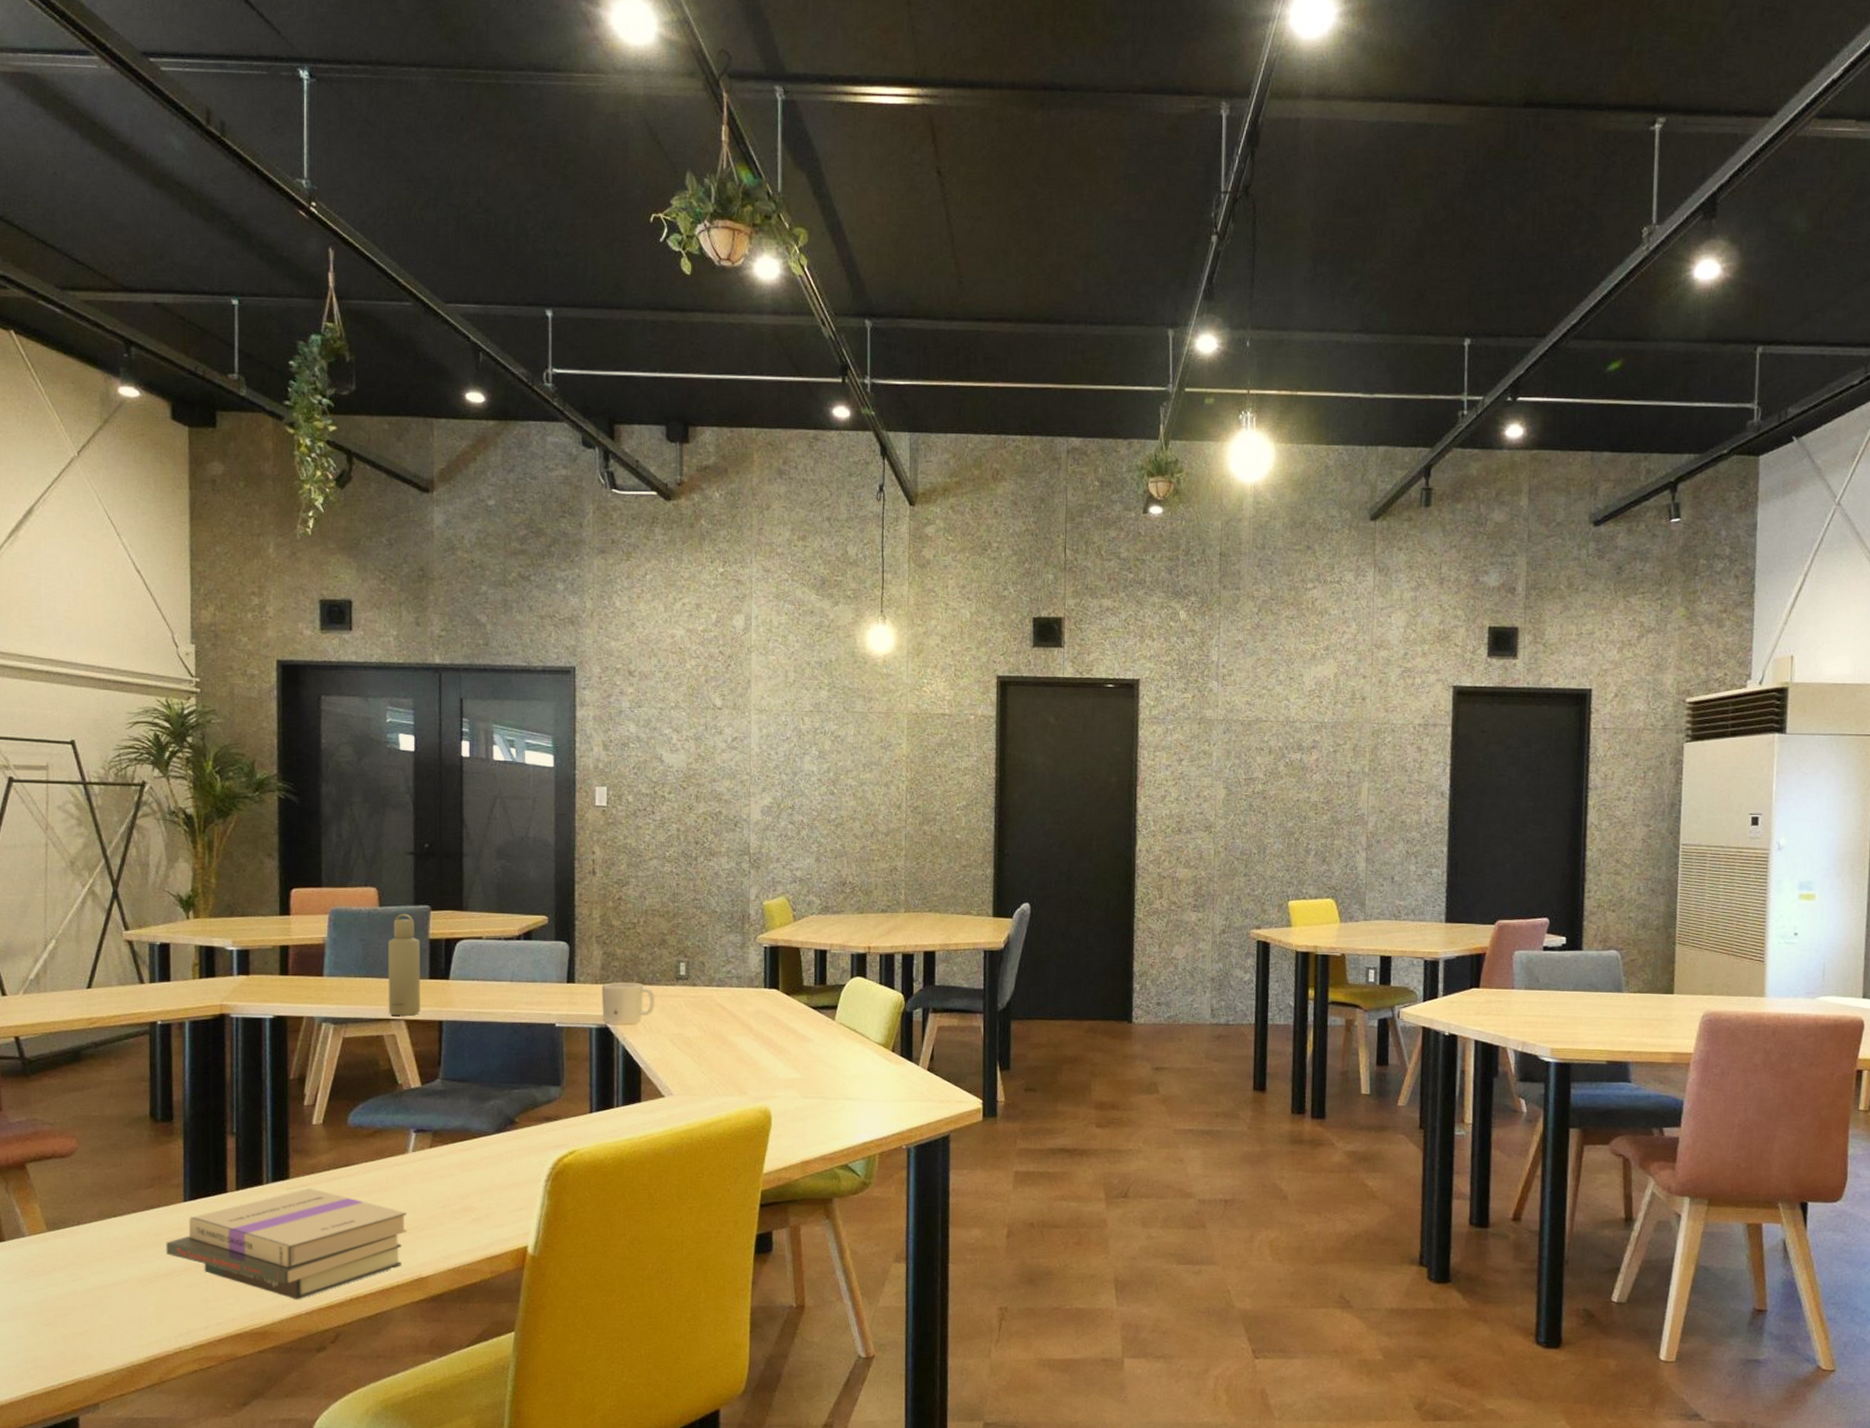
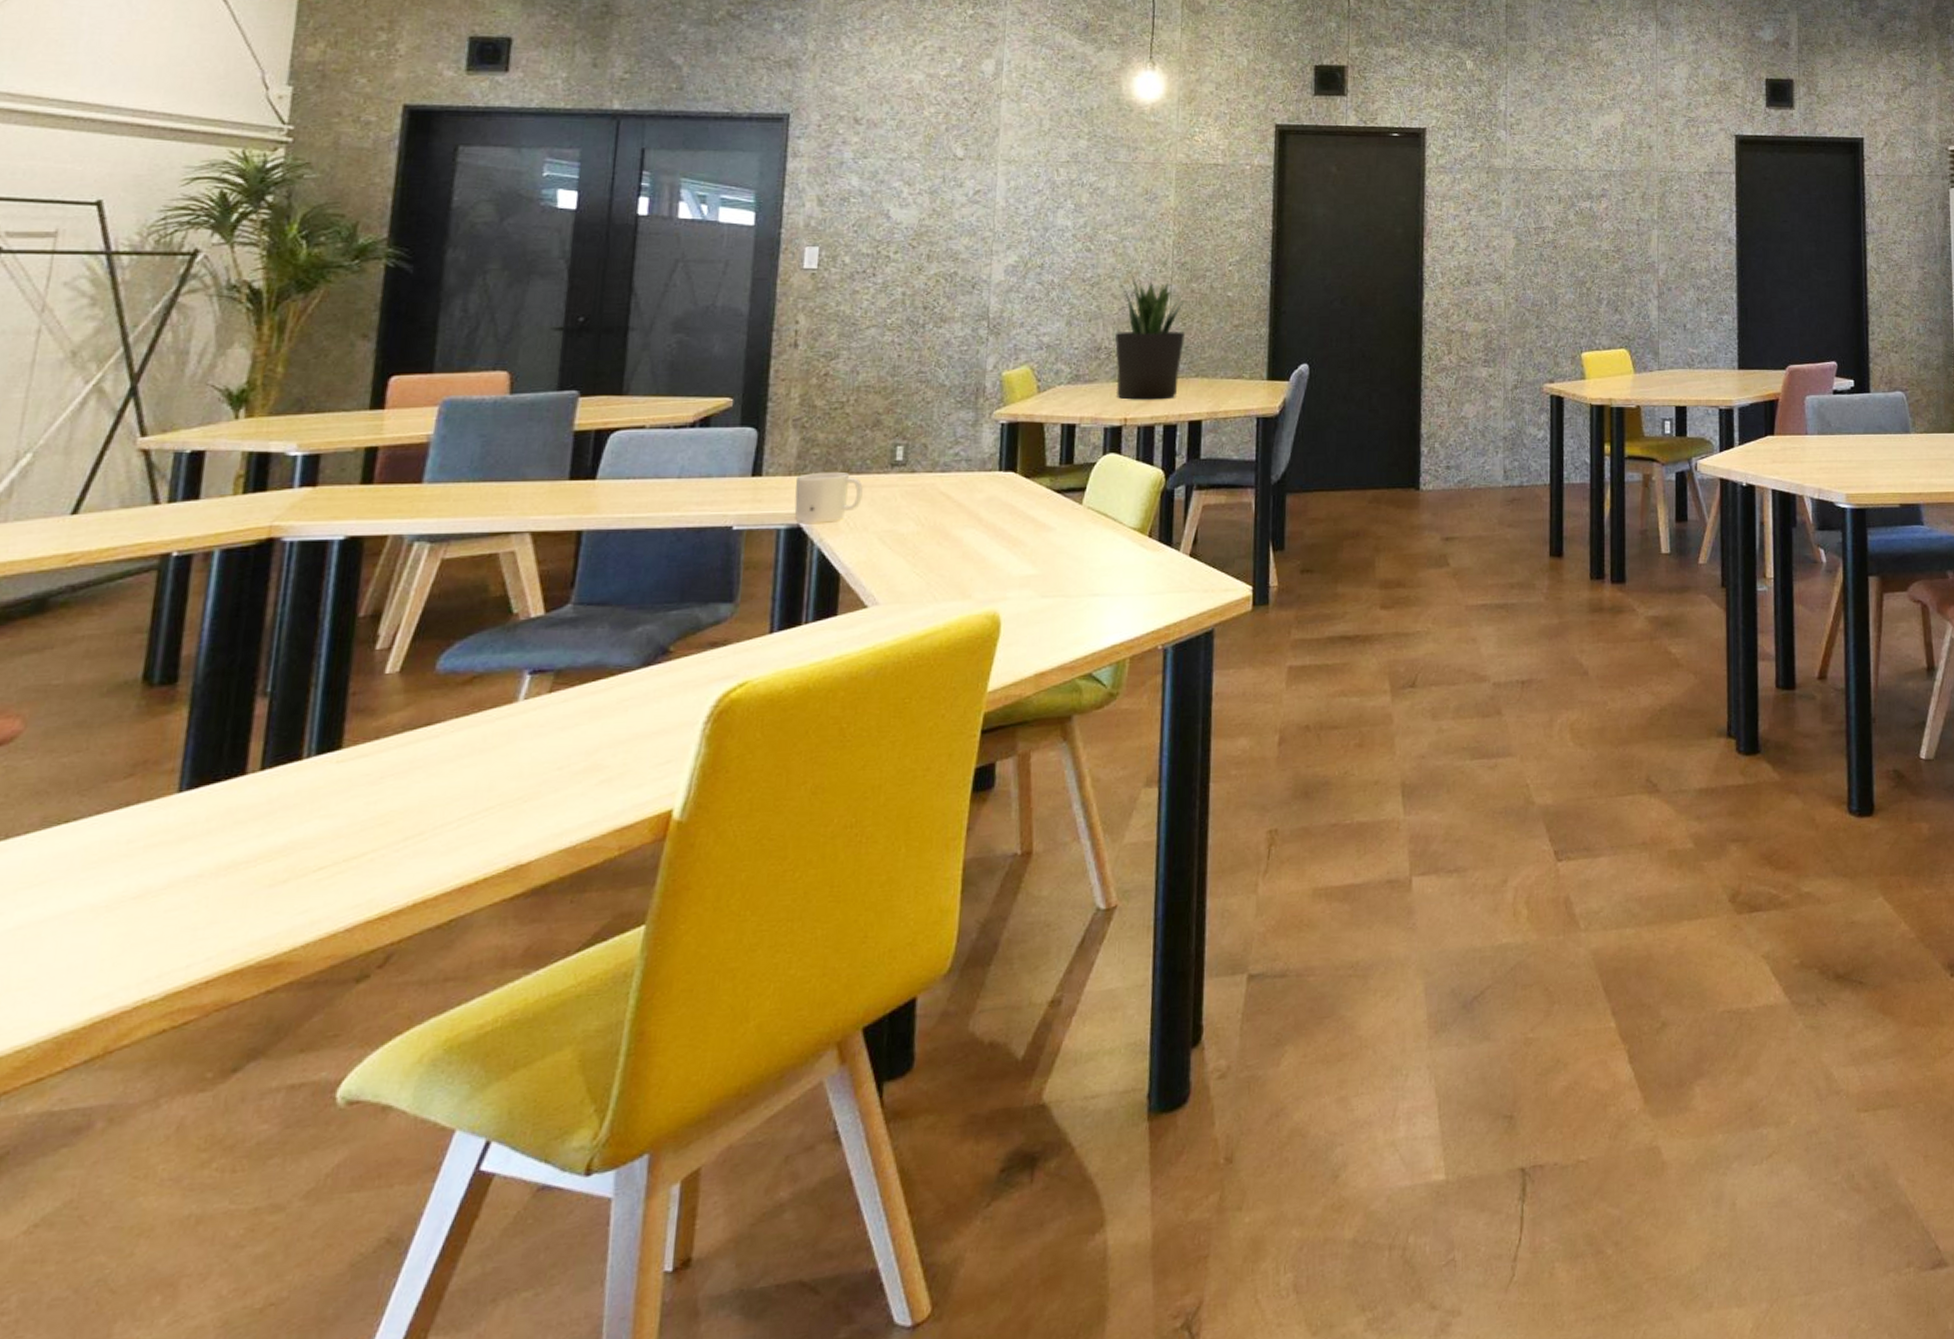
books: present [166,1188,408,1299] -> none [140,758,508,913]
bottle: present [388,913,421,1016] -> none [508,401,562,527]
planter: none [857,817,919,931] -> present [1114,275,1185,400]

